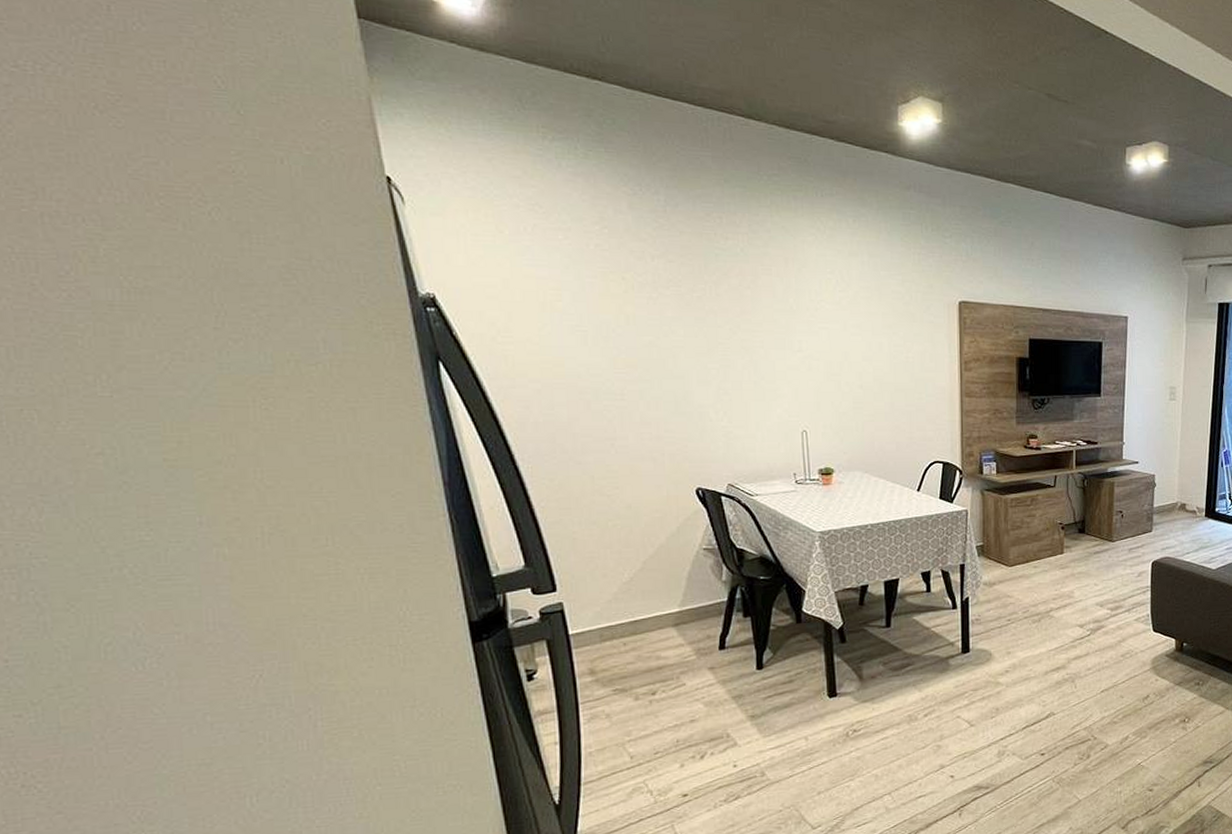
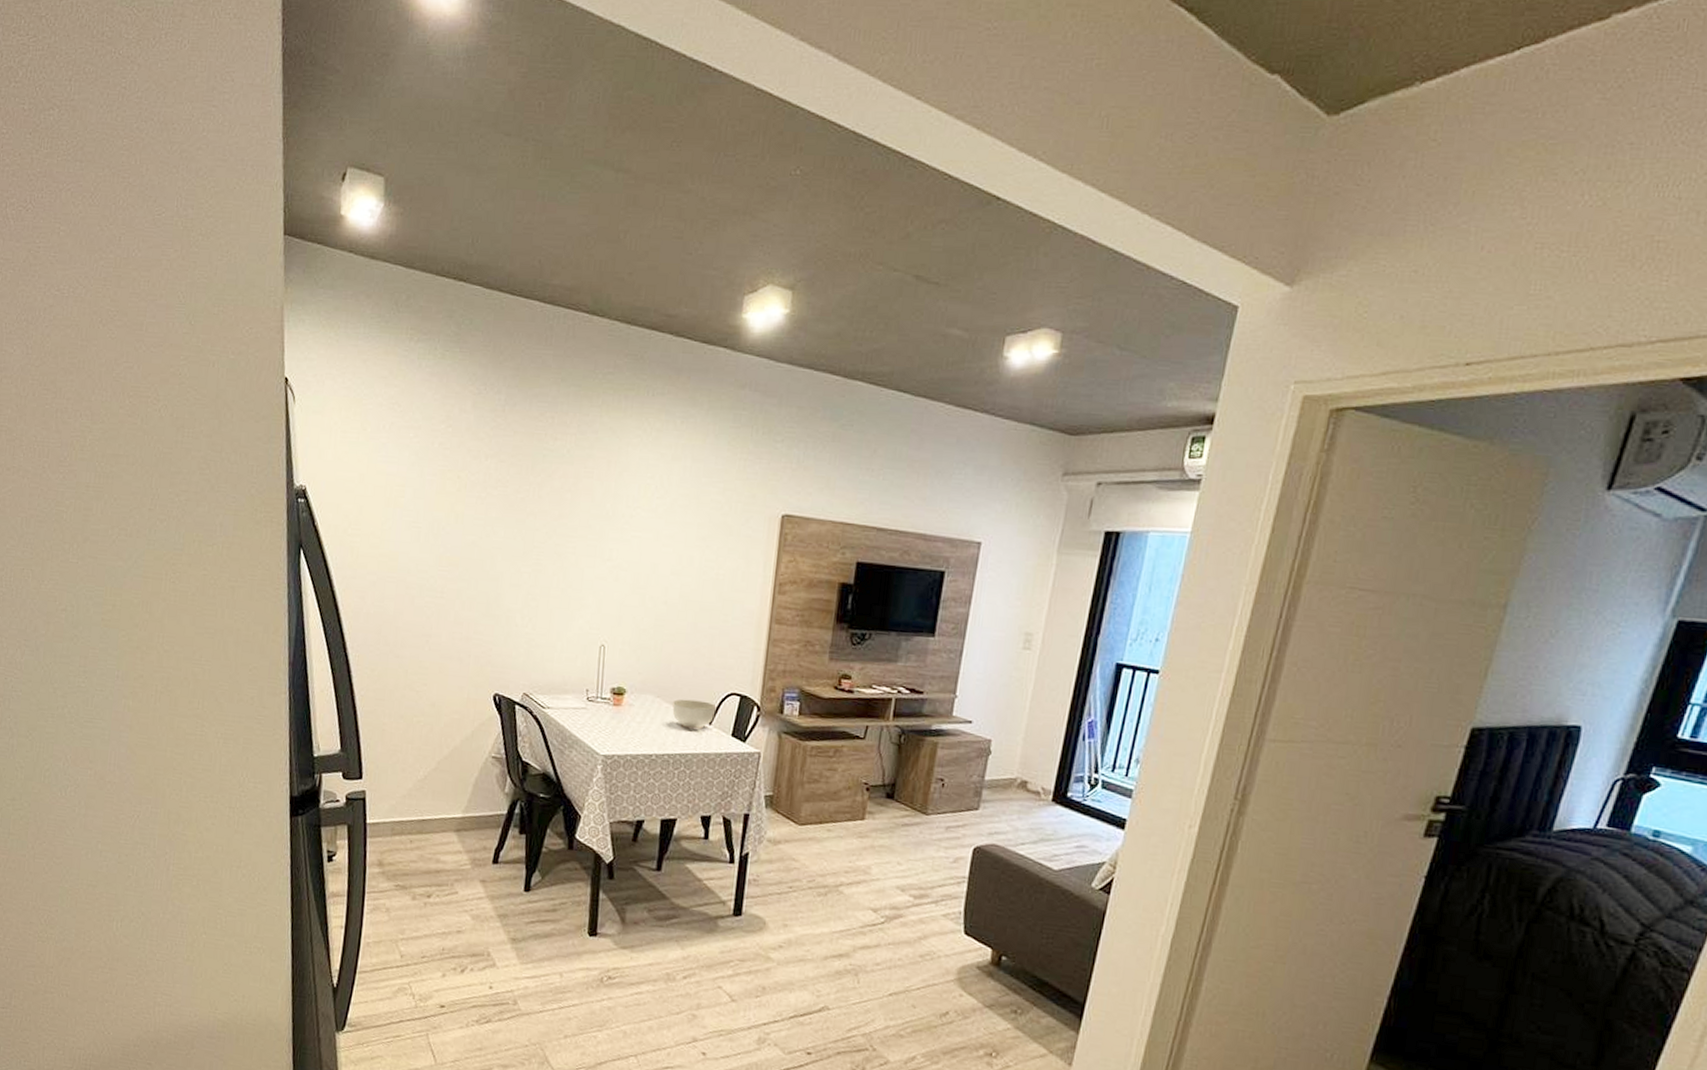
bowl: none [881,471,922,497] -> present [672,699,717,730]

